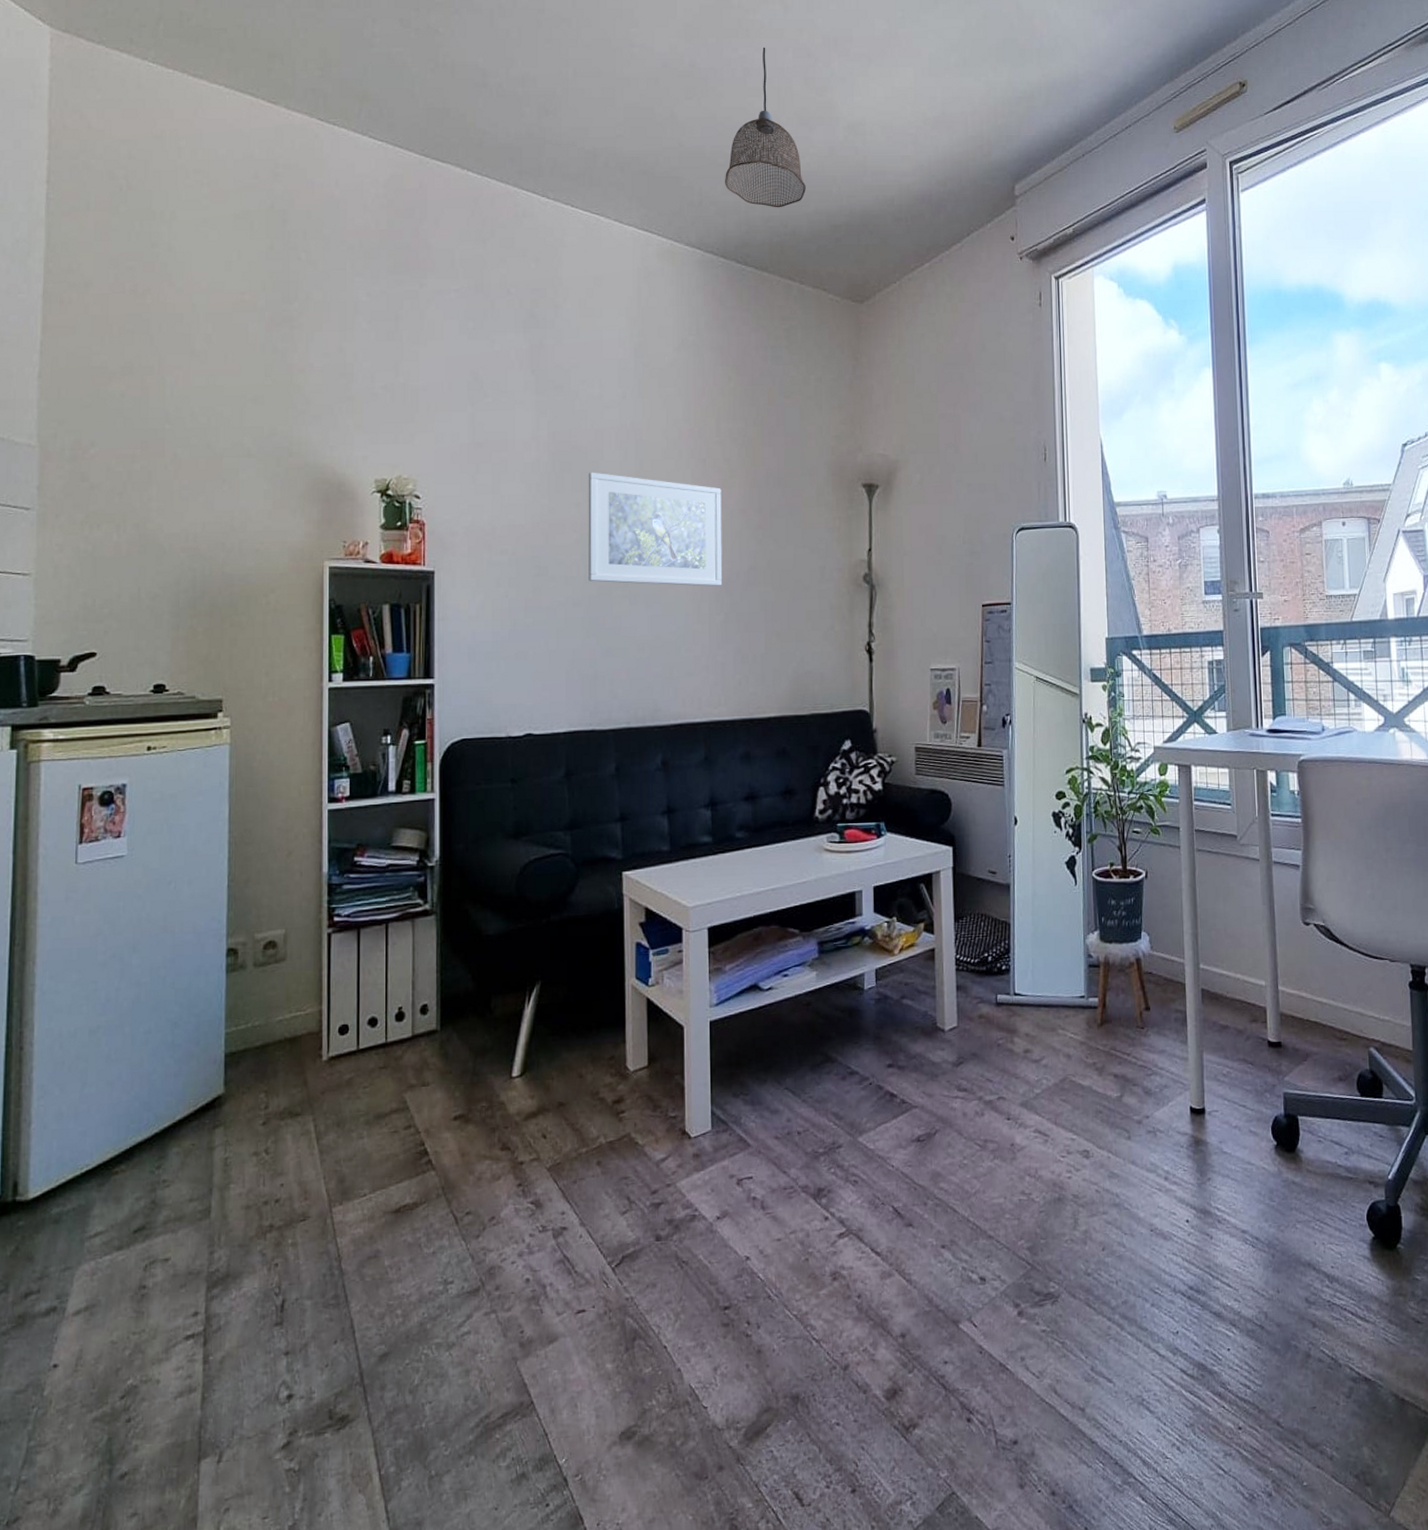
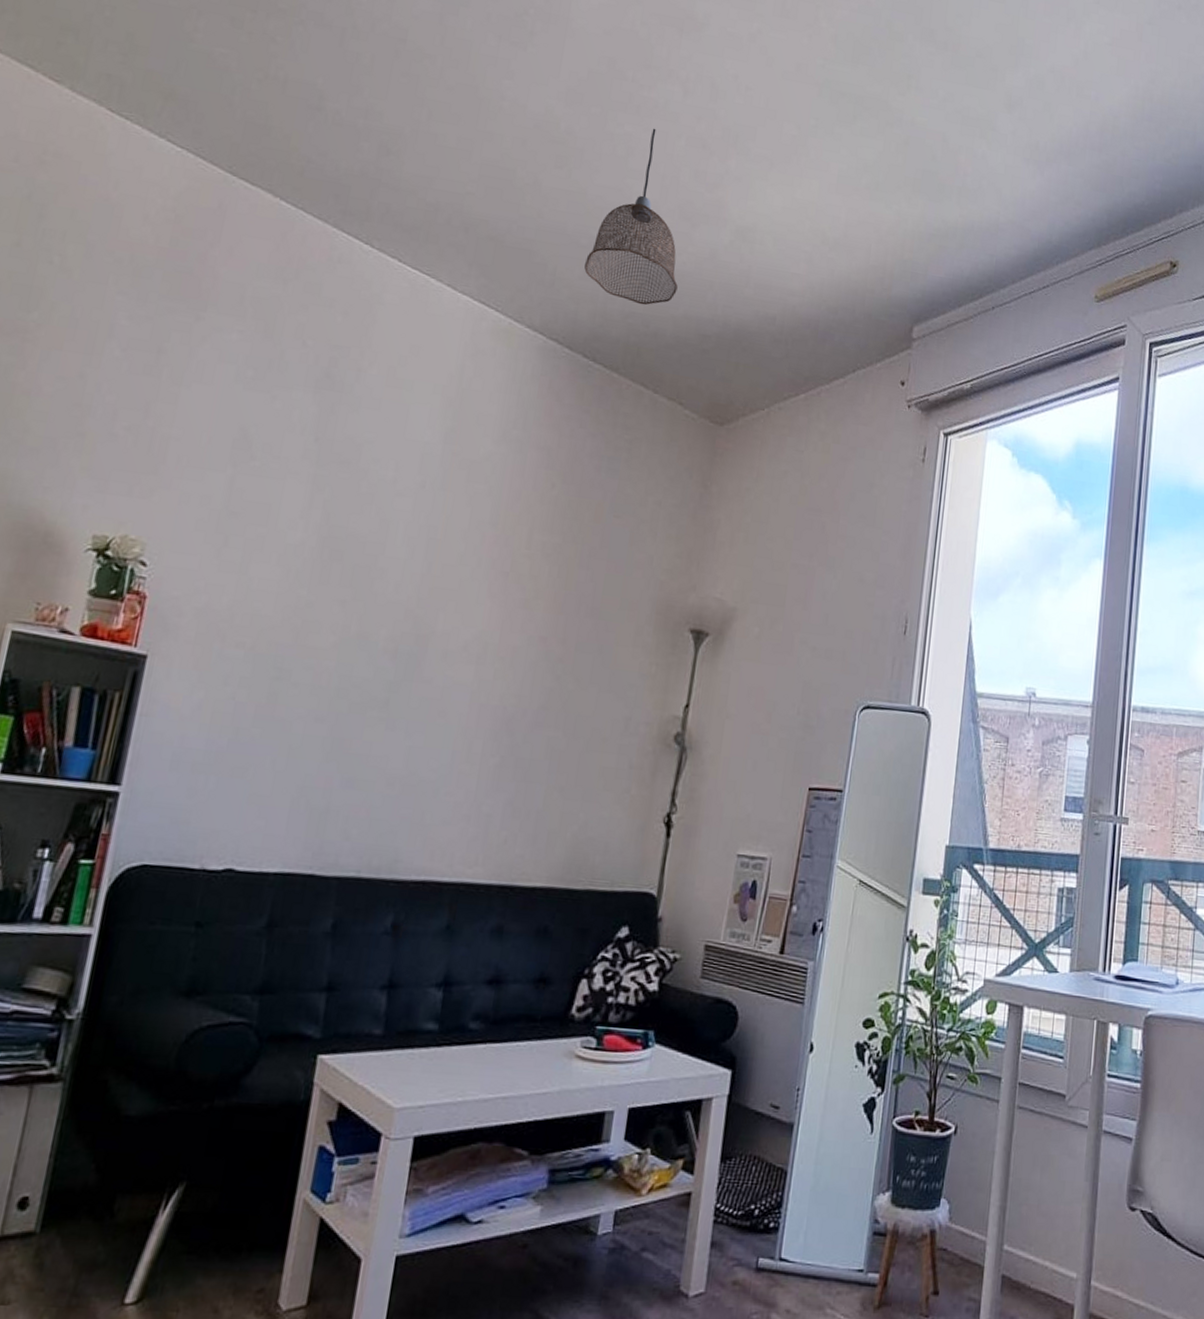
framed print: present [588,472,723,586] -> none [340,566,522,723]

